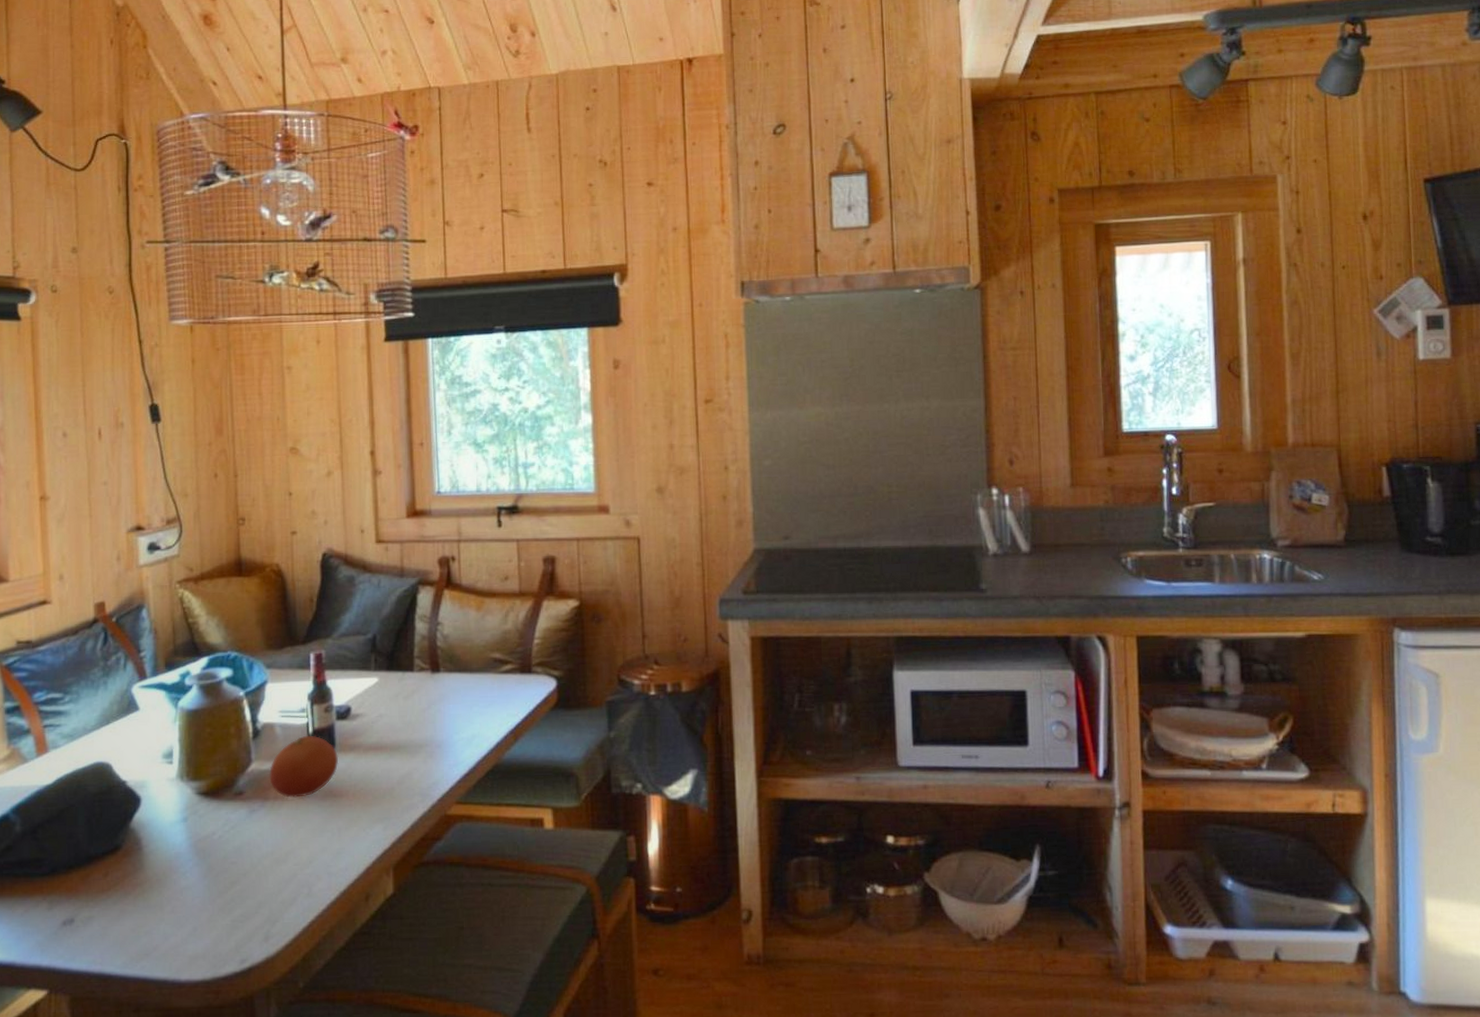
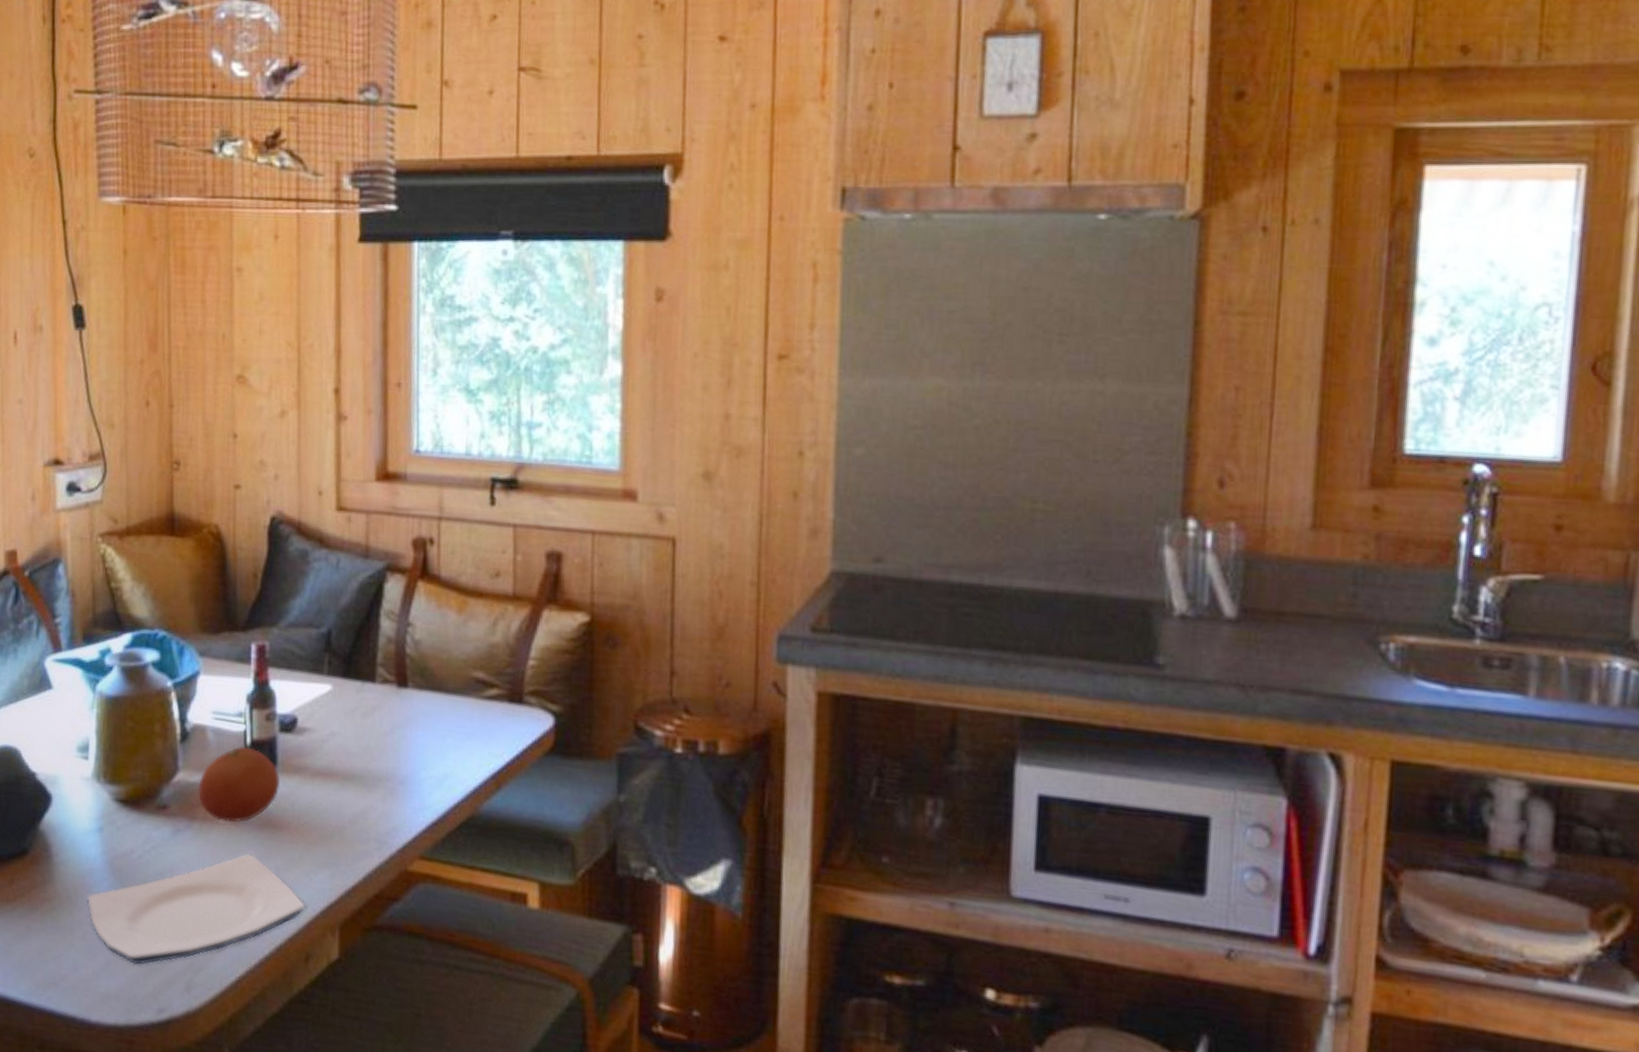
plate: none [174,820,363,926] -> present [86,853,305,965]

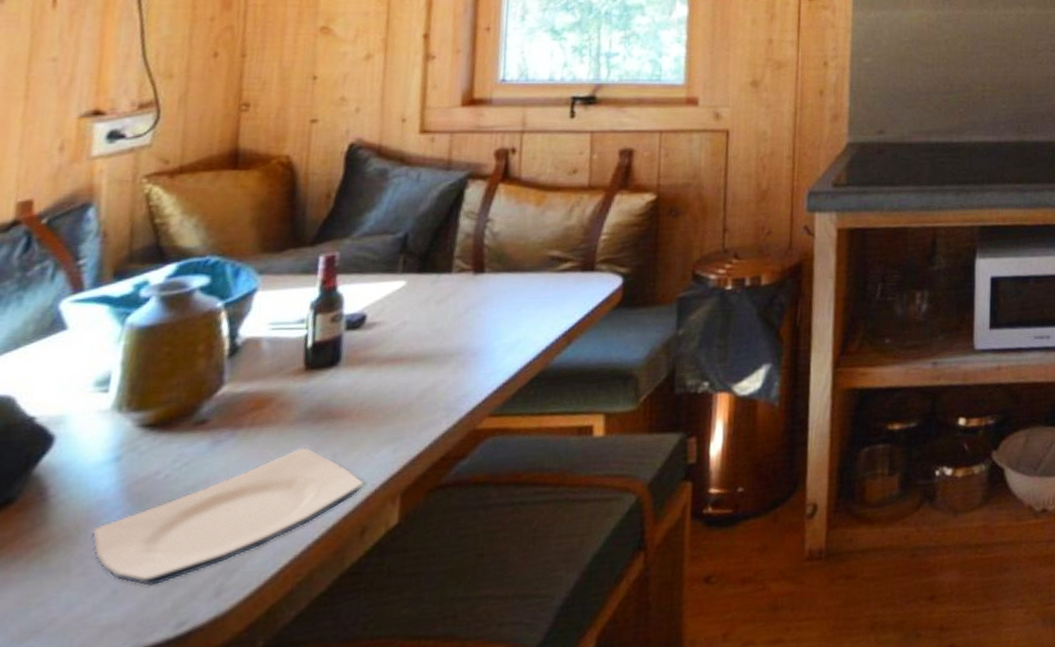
fruit: present [198,746,281,823] -> none [246,349,344,423]

